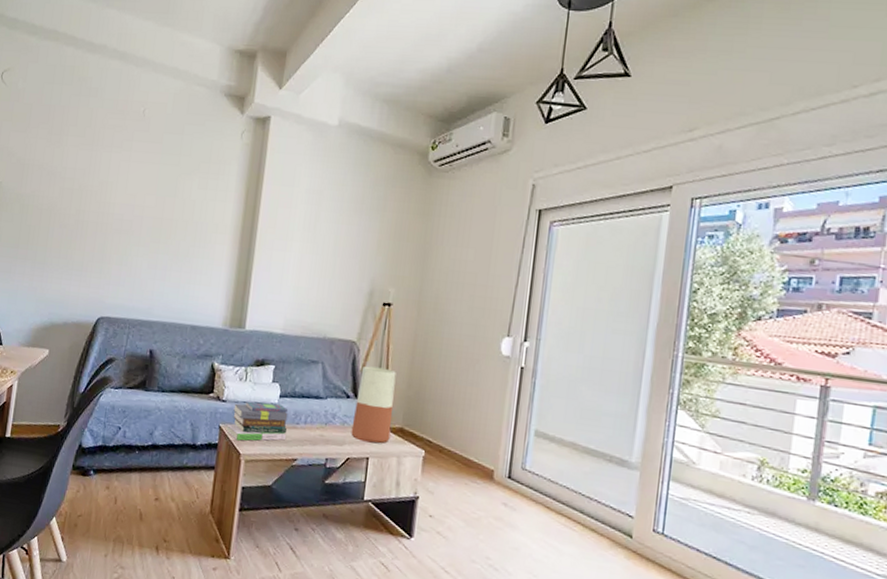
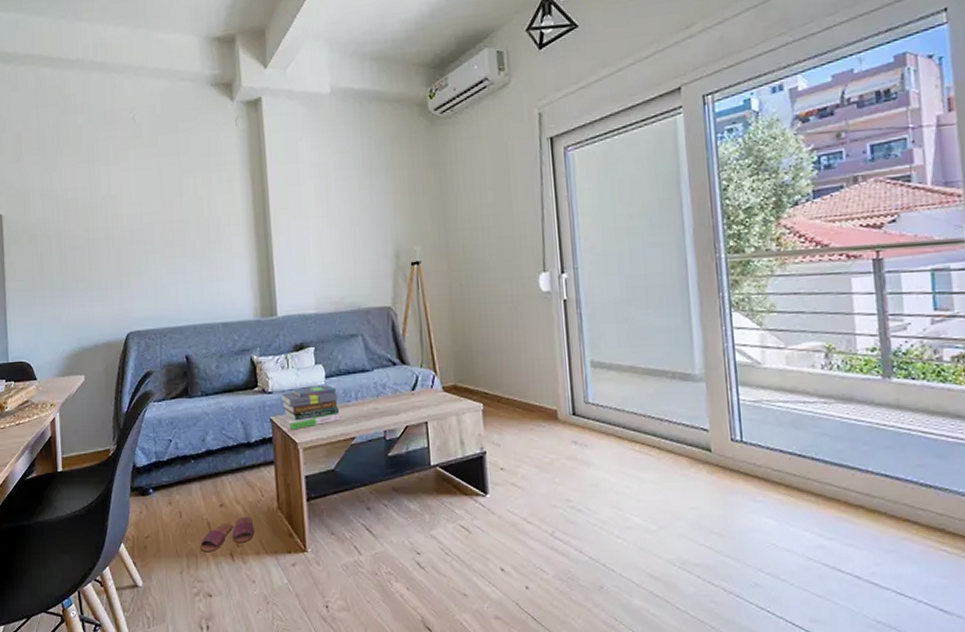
slippers: none [128,514,184,542] -> present [200,516,255,553]
vase: present [351,366,397,444] -> none [402,328,445,407]

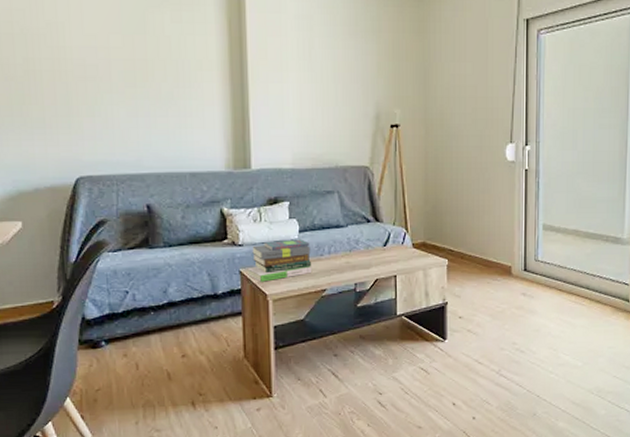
slippers: present [200,516,255,553] -> none [159,366,219,403]

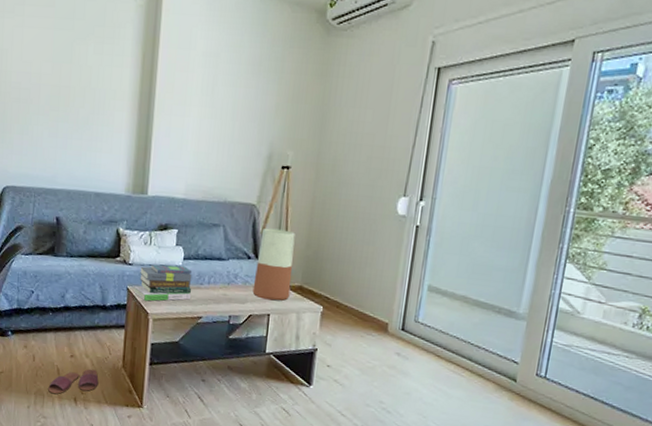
slippers: none [159,366,219,403] -> present [48,369,99,395]
vase: none [376,188,414,261] -> present [252,228,296,301]

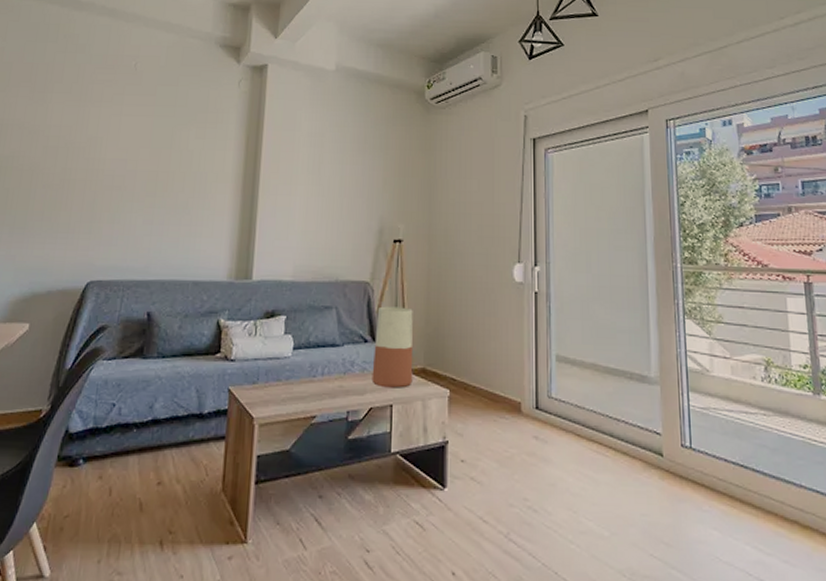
slippers: present [48,369,99,395] -> none [126,498,192,539]
books: present [133,264,192,302] -> none [236,356,303,403]

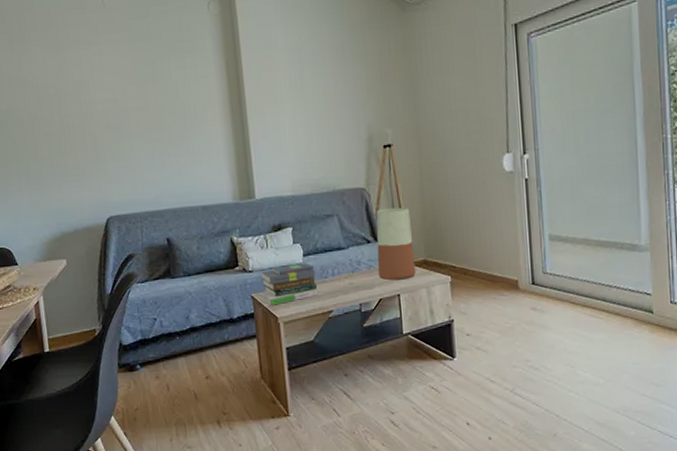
books: none [236,356,303,403] -> present [258,262,317,306]

